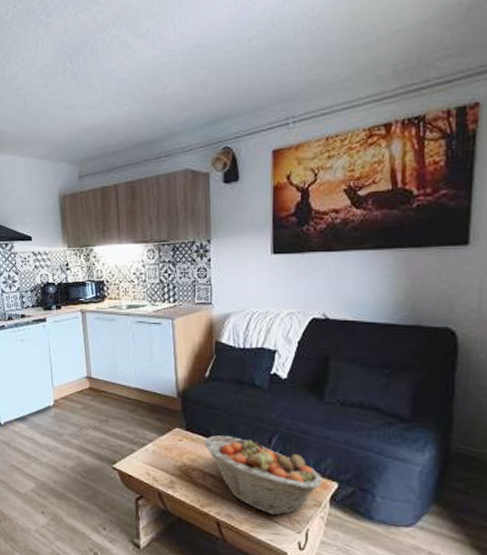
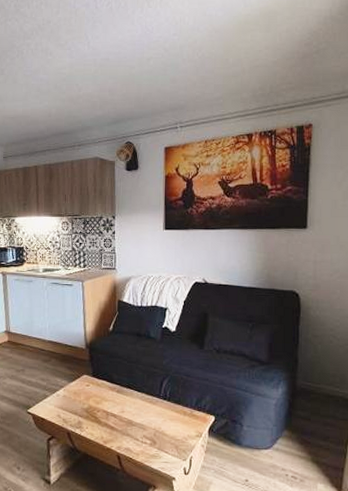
fruit basket: present [204,435,323,516] -> none [107,380,203,447]

